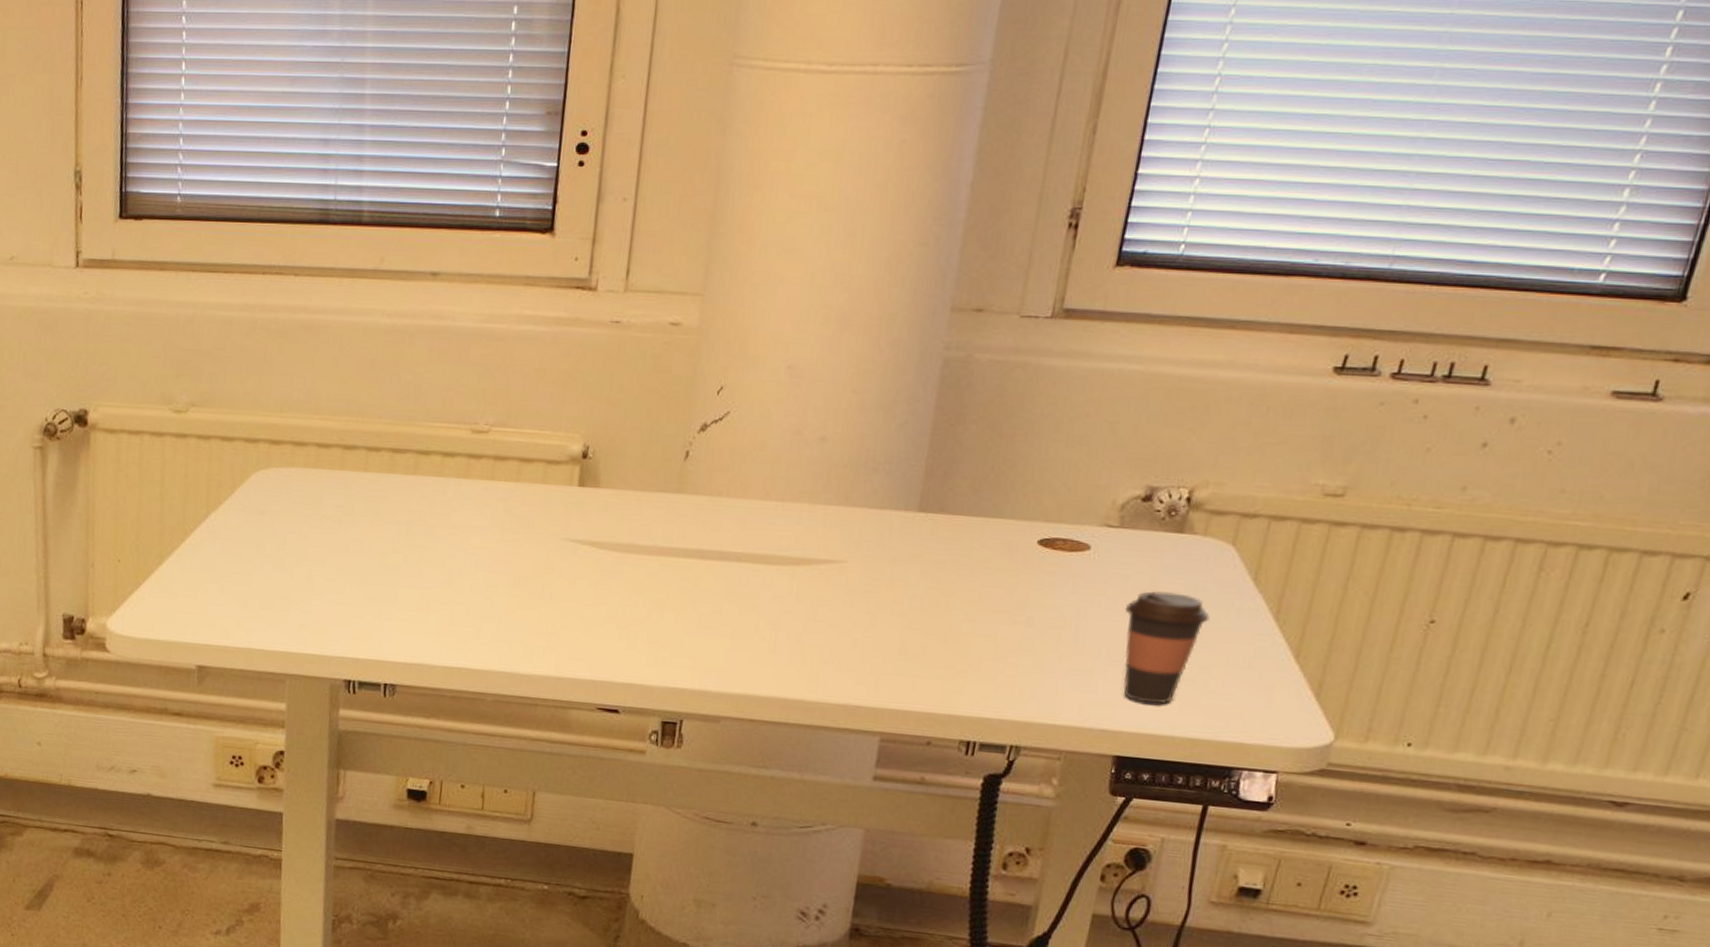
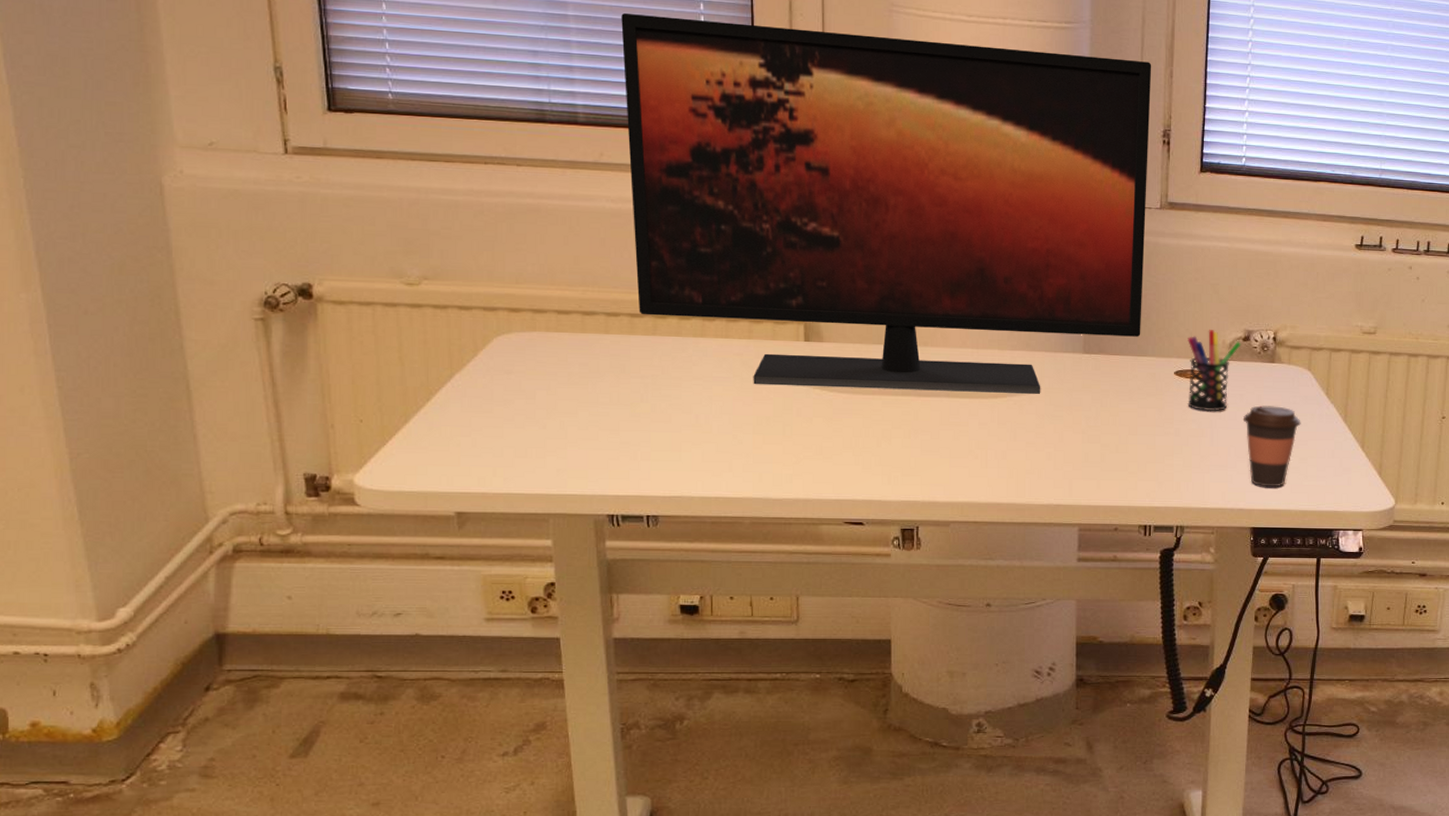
monitor: none [401,87,1069,562] -> present [621,12,1152,394]
pen holder: none [1050,485,1139,596] -> present [1187,330,1242,412]

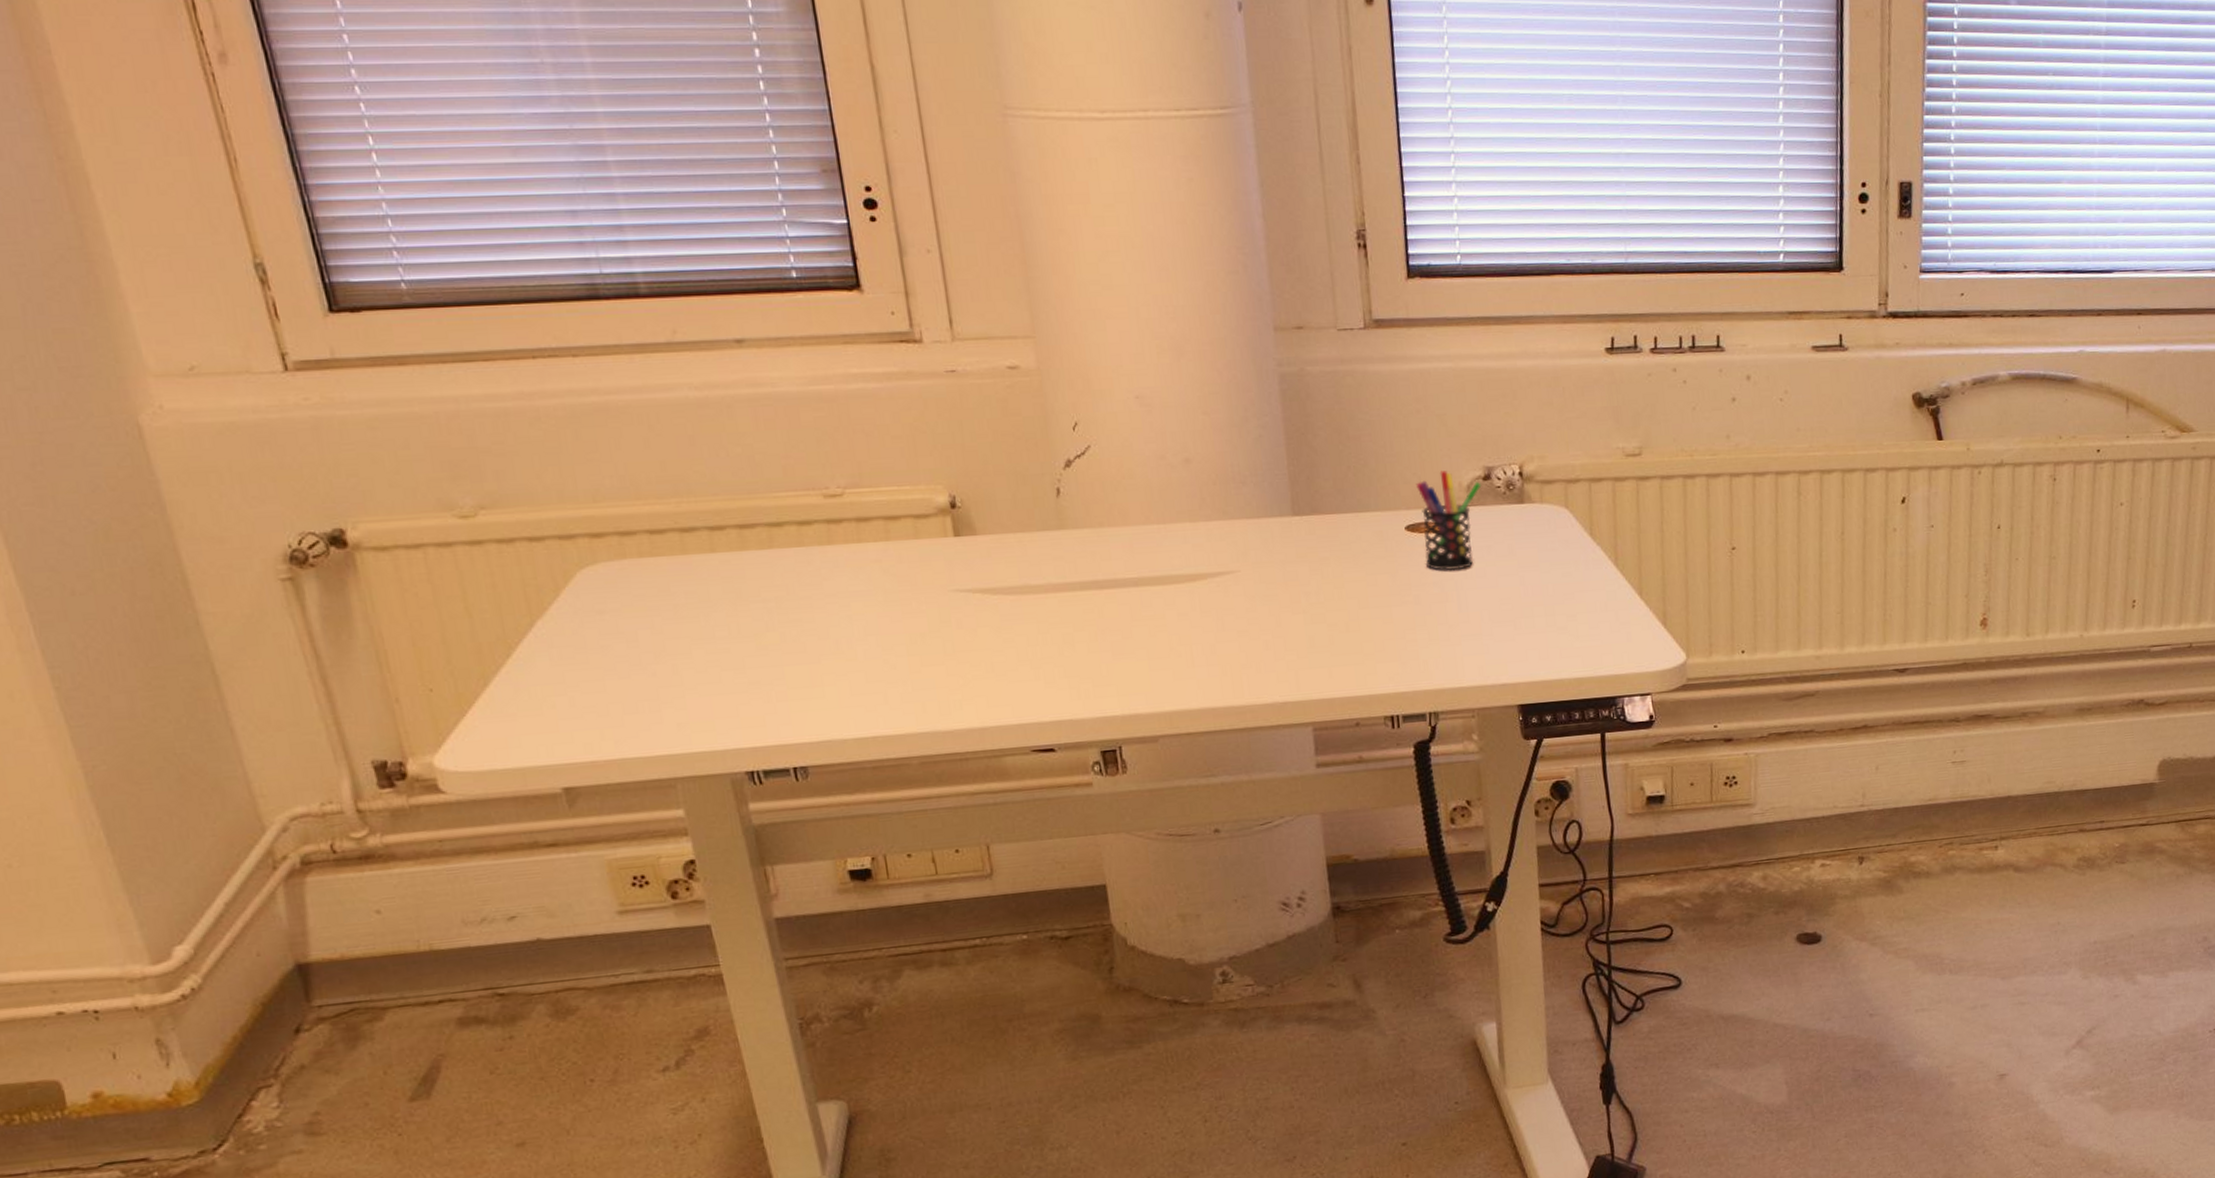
monitor: present [621,12,1152,394] -> none [673,146,1359,596]
coffee cup: present [1243,405,1301,487] -> none [1493,555,1564,655]

